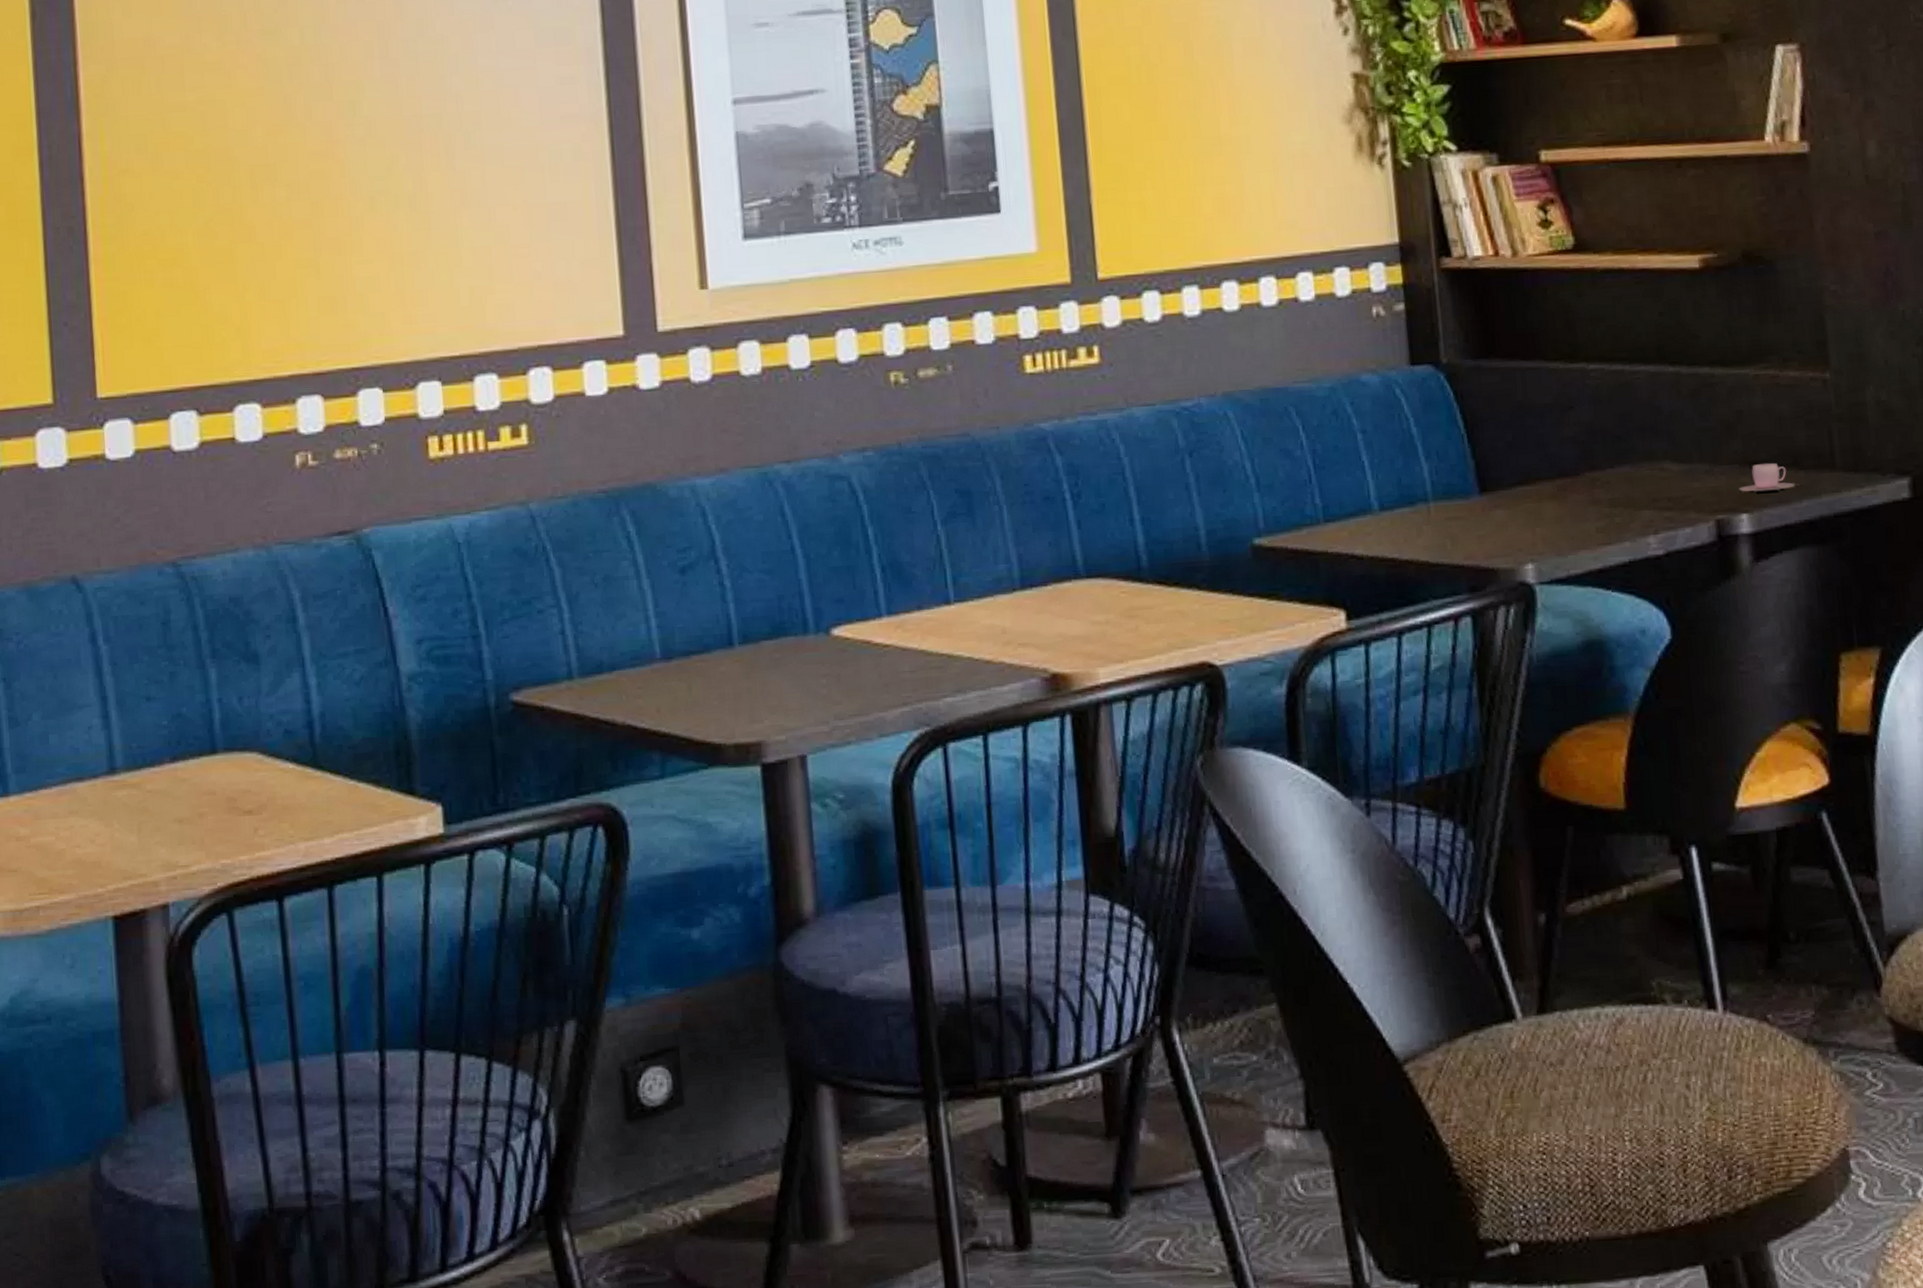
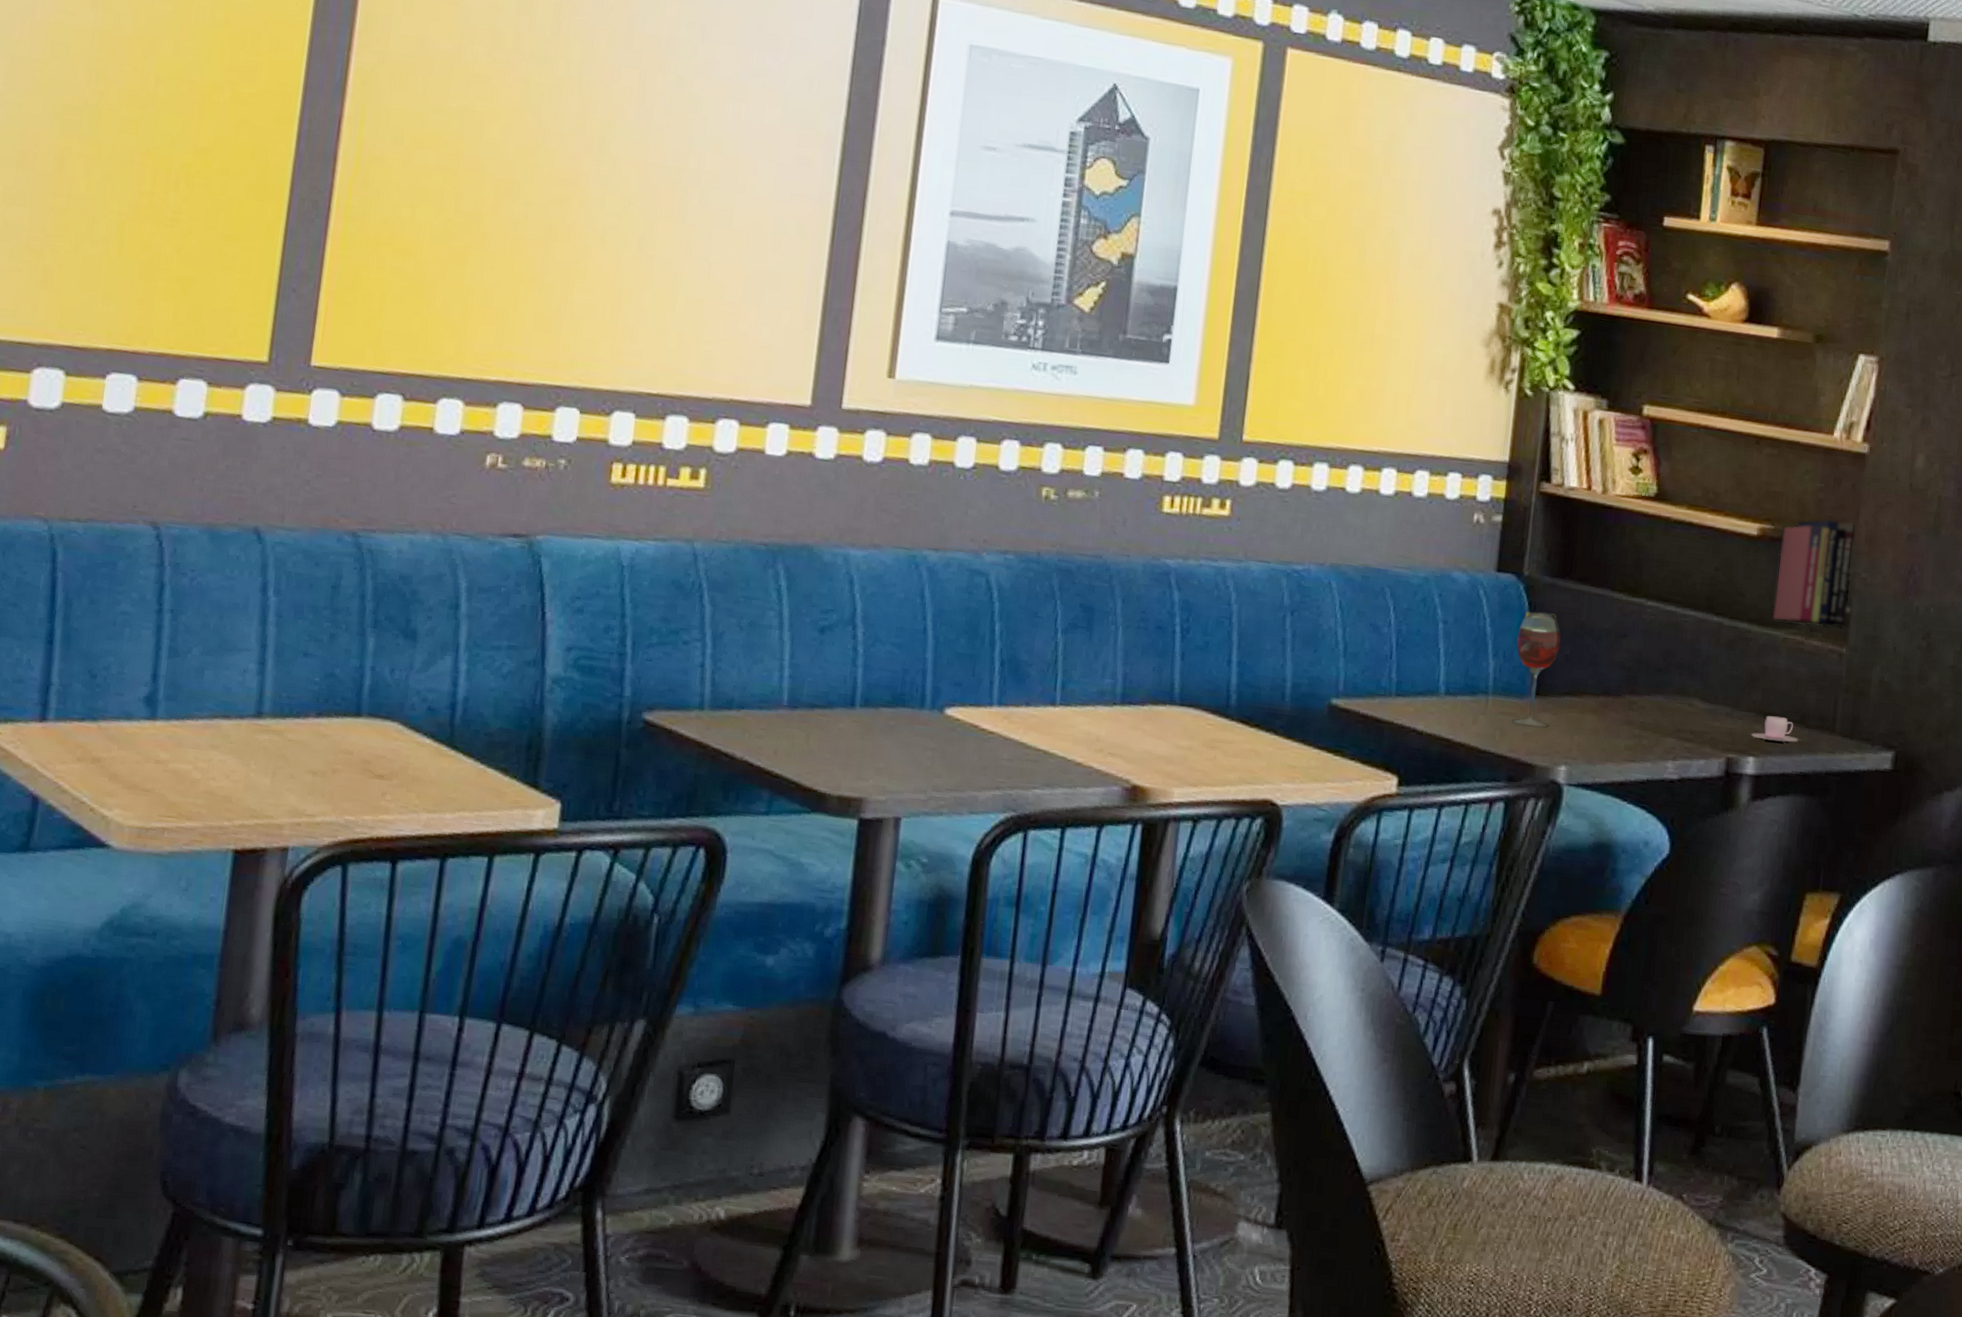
wineglass: none [1447,399,1504,529] -> present [1512,611,1561,728]
books: none [1728,231,1829,357] -> present [1772,519,1856,628]

